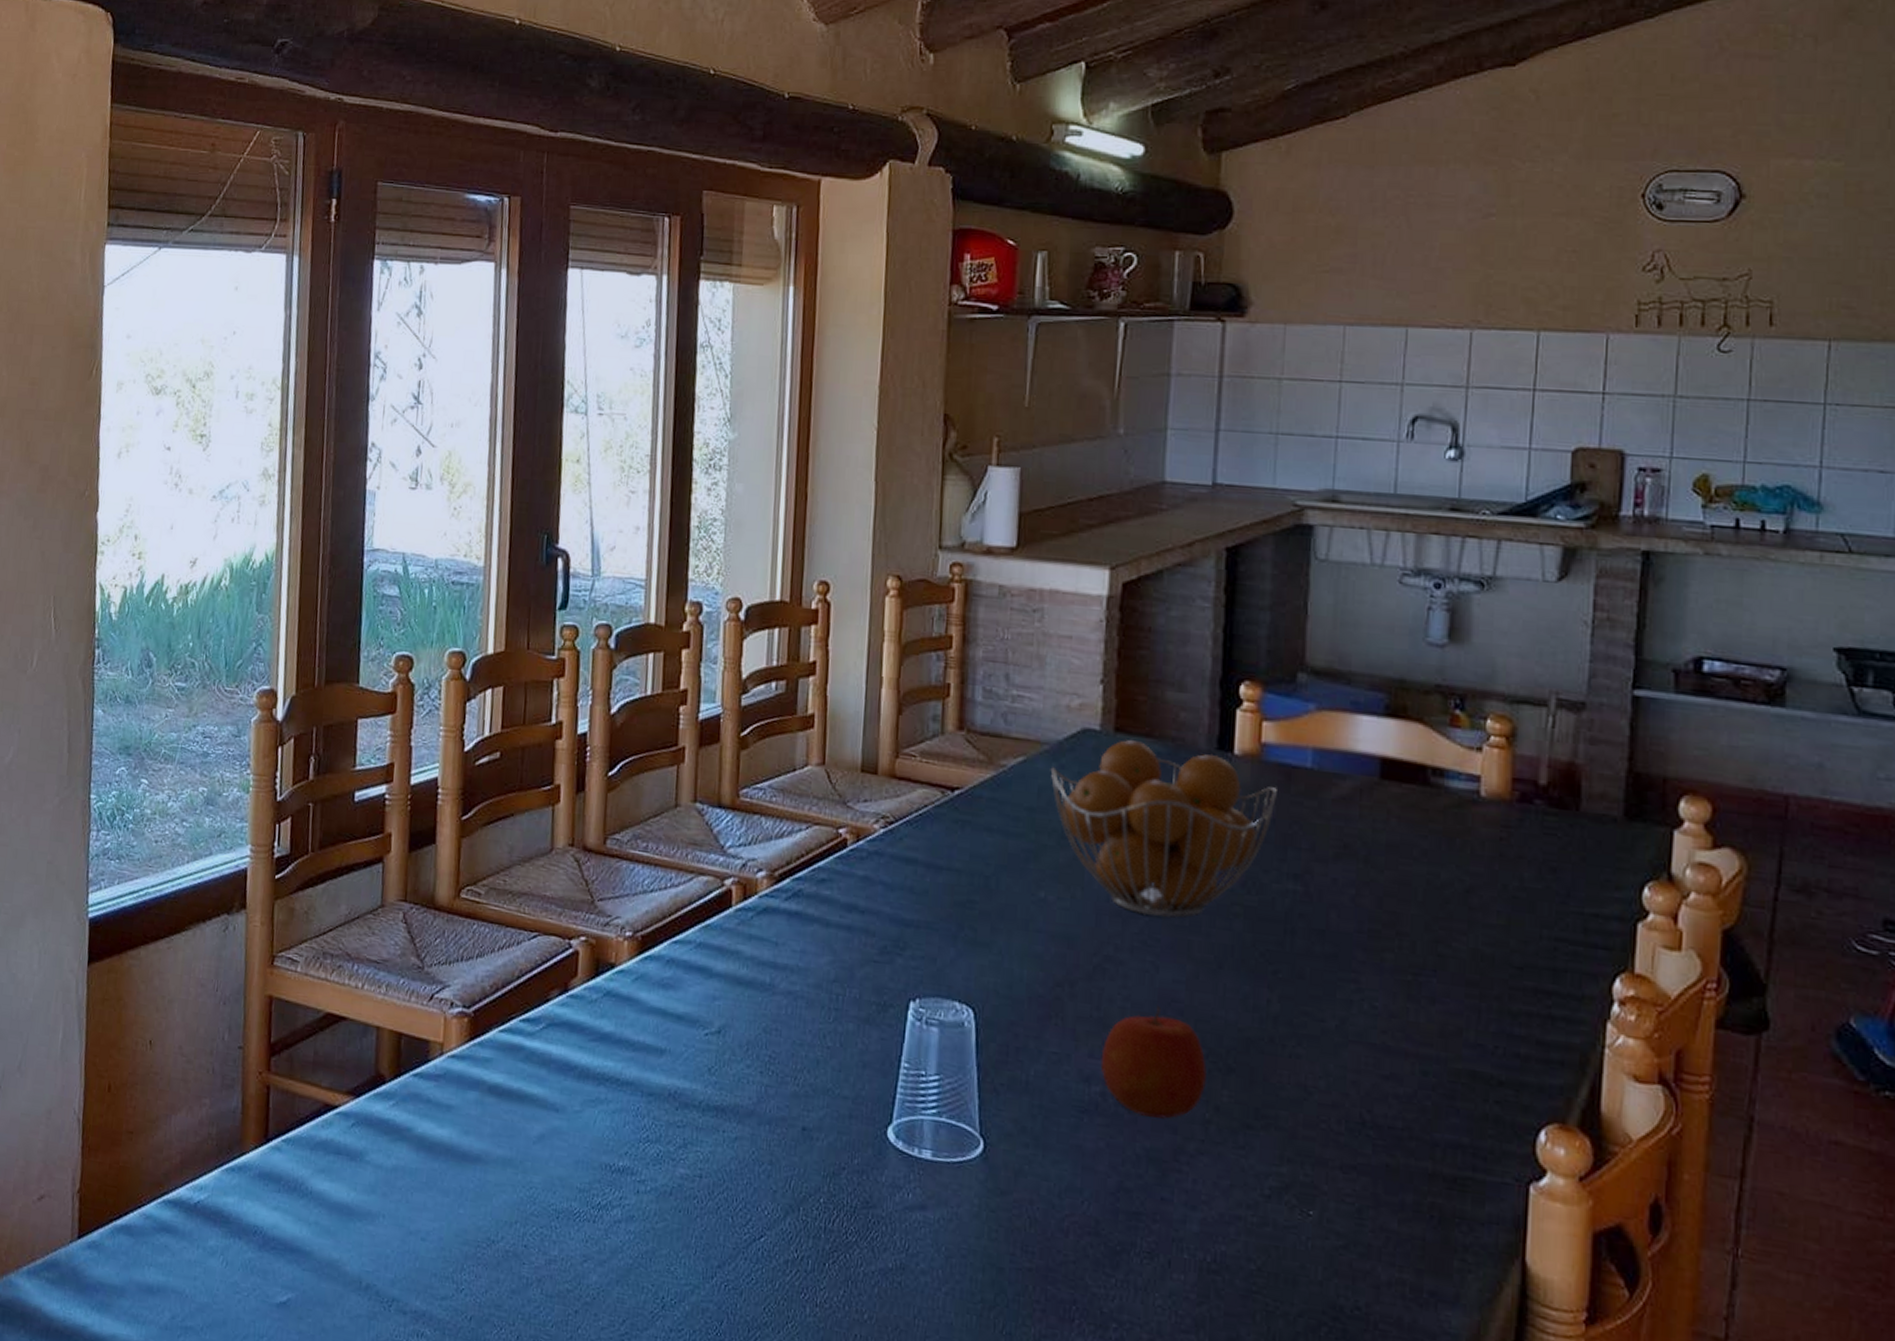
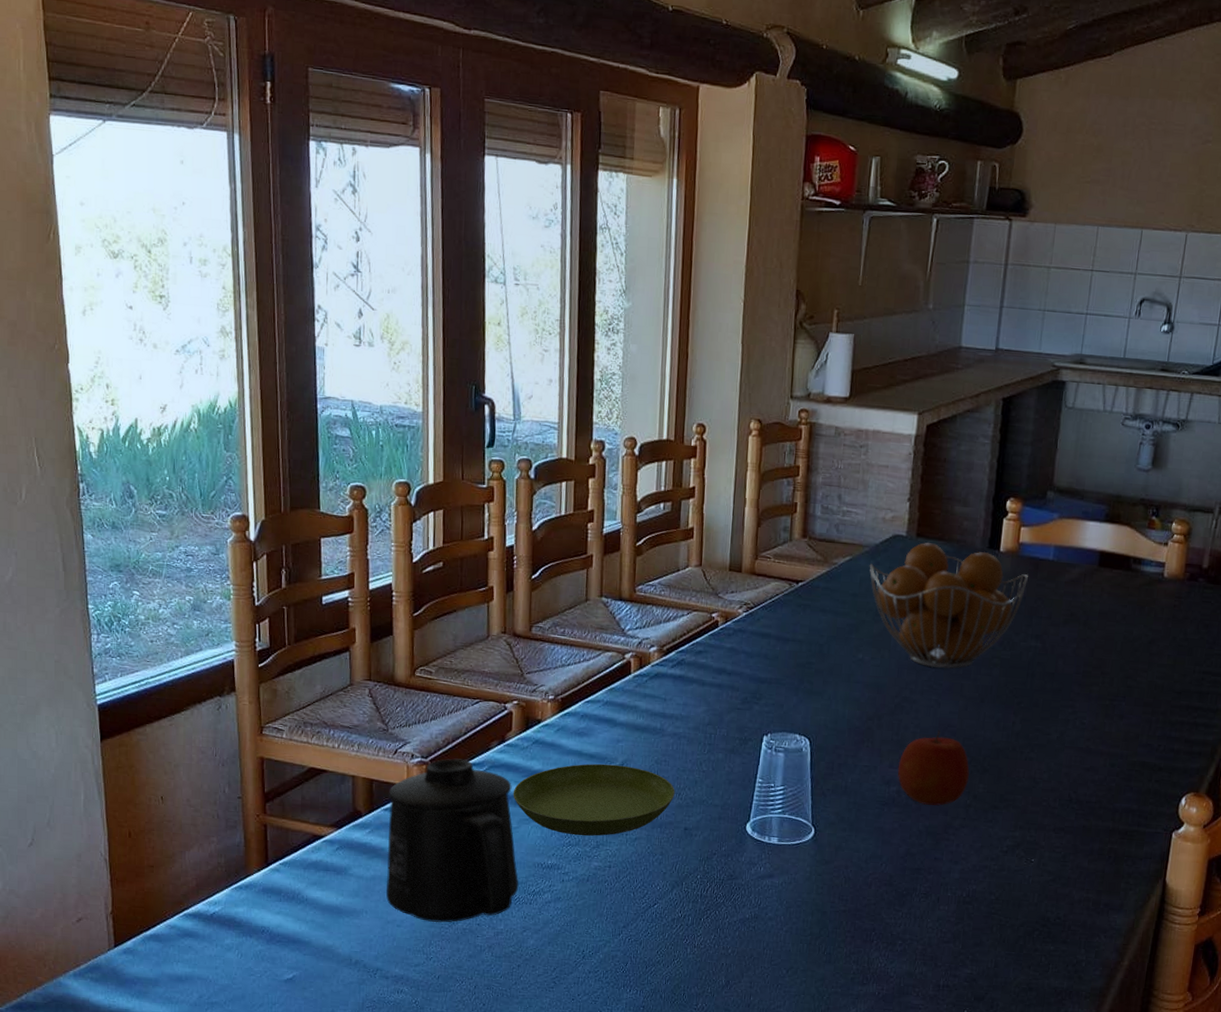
mug: none [409,1010,580,1240] -> present [386,758,519,923]
saucer: none [575,1027,790,1131] -> present [513,763,675,836]

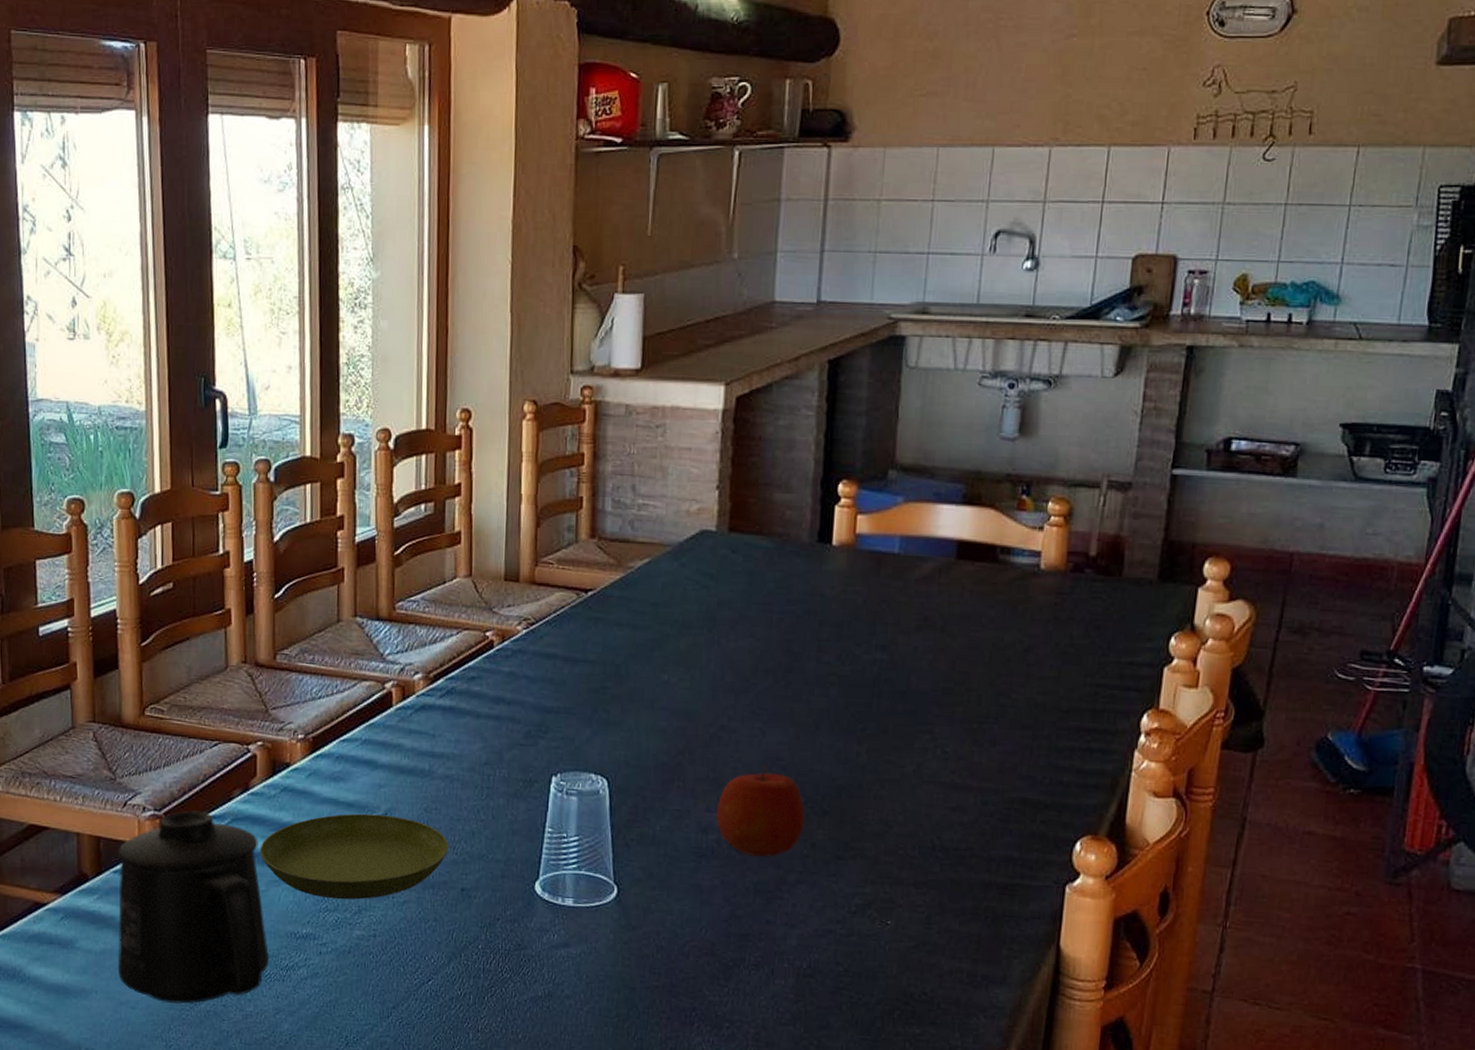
fruit basket: present [869,542,1028,669] -> none [672,537,869,691]

